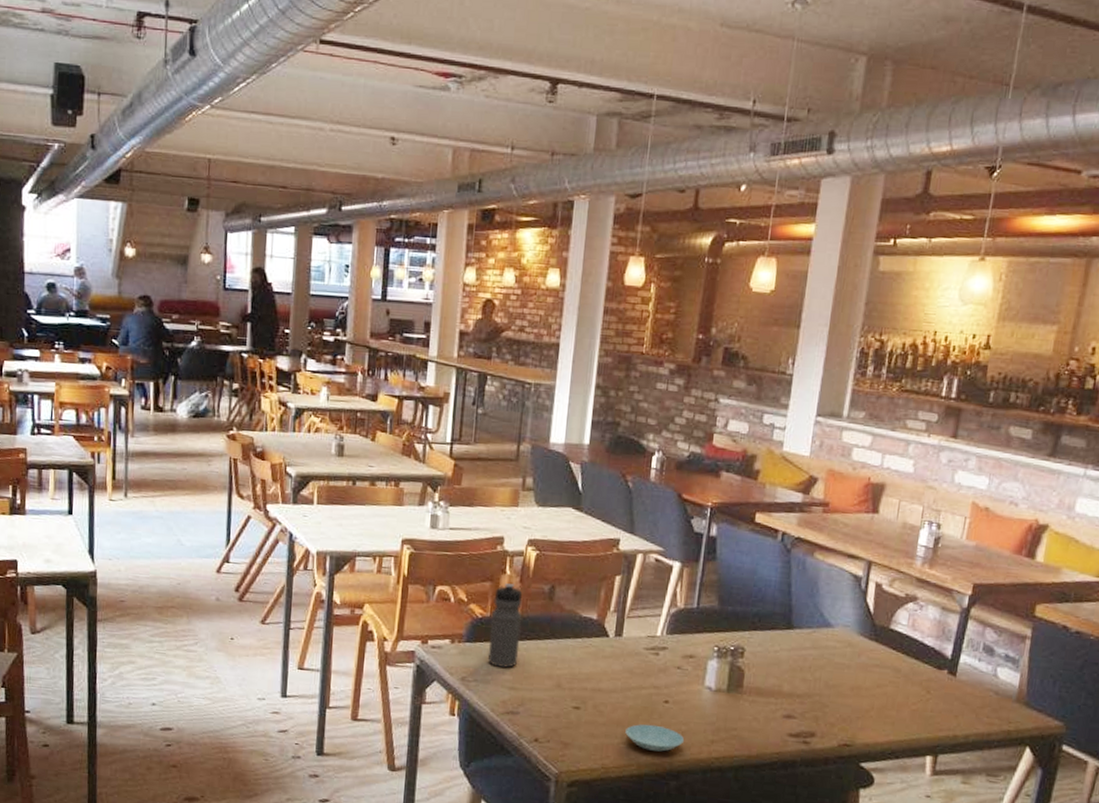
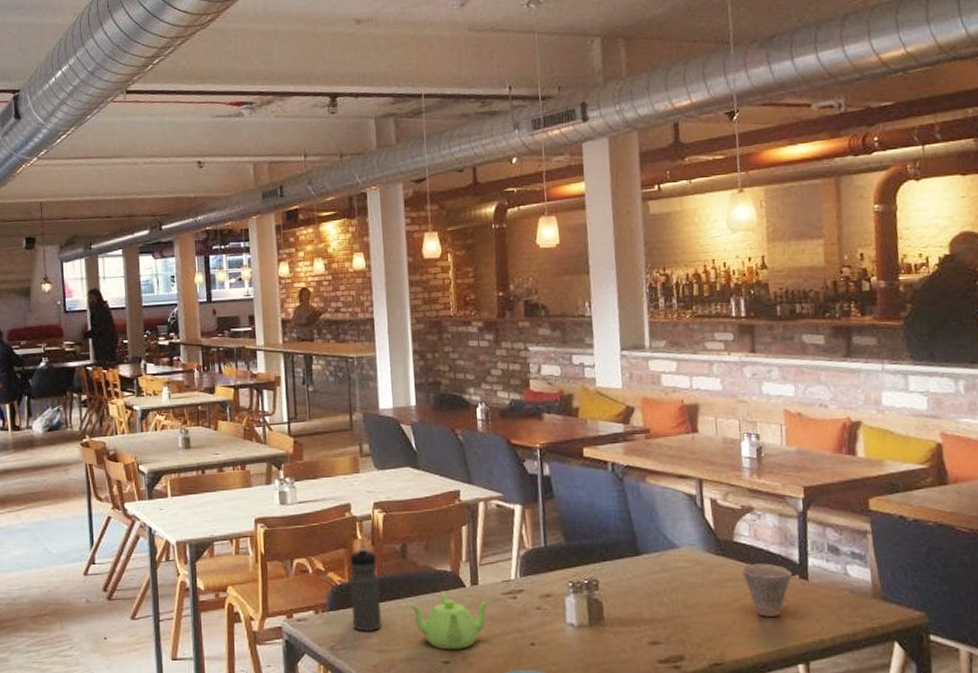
teapot: none [548,638,632,697] -> present [409,591,491,650]
cup: none [891,653,942,707] -> present [742,563,793,617]

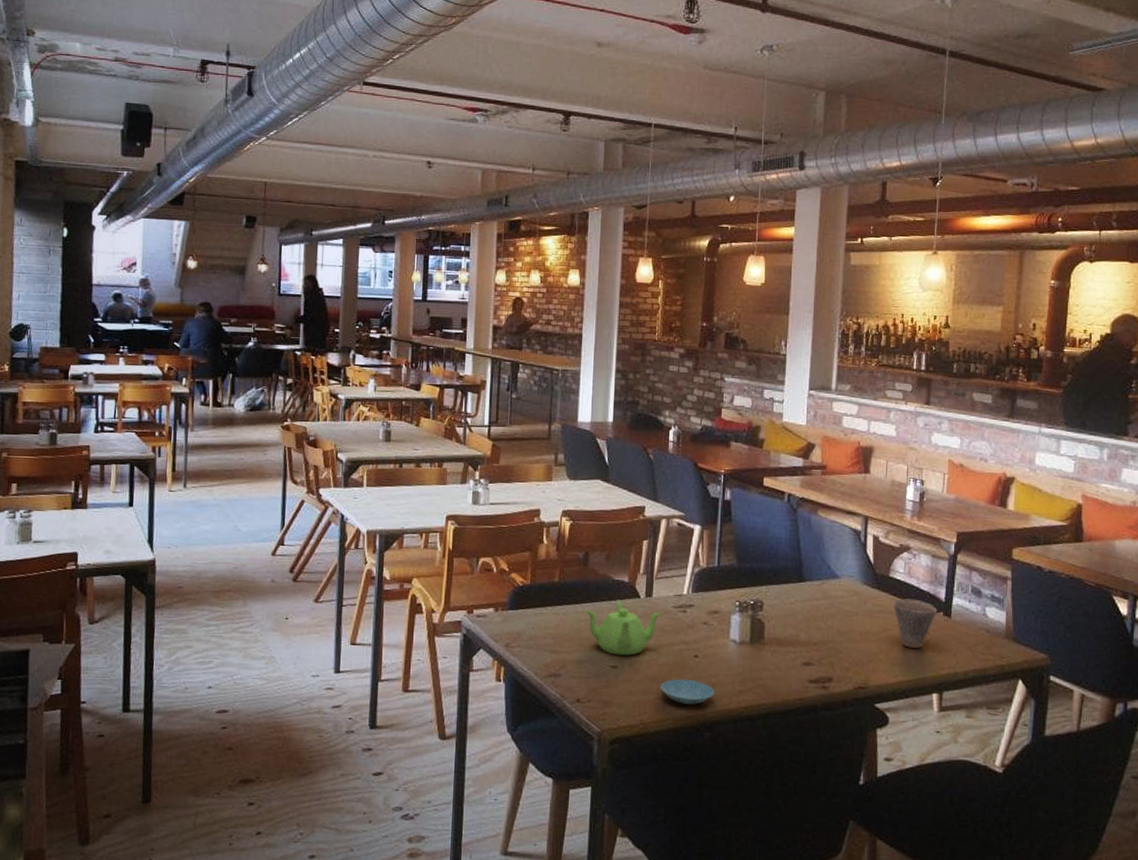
water bottle: present [349,546,382,633] -> none [529,551,560,633]

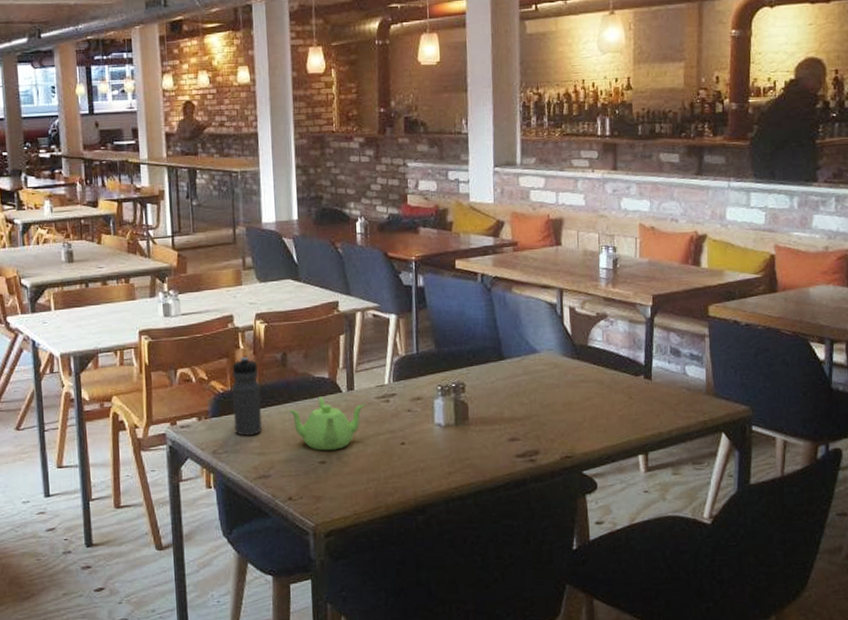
water bottle: none [529,551,560,633] -> present [231,356,263,437]
saucer: present [660,678,715,705] -> none [370,466,425,491]
cup: present [893,598,938,648] -> none [594,365,638,414]

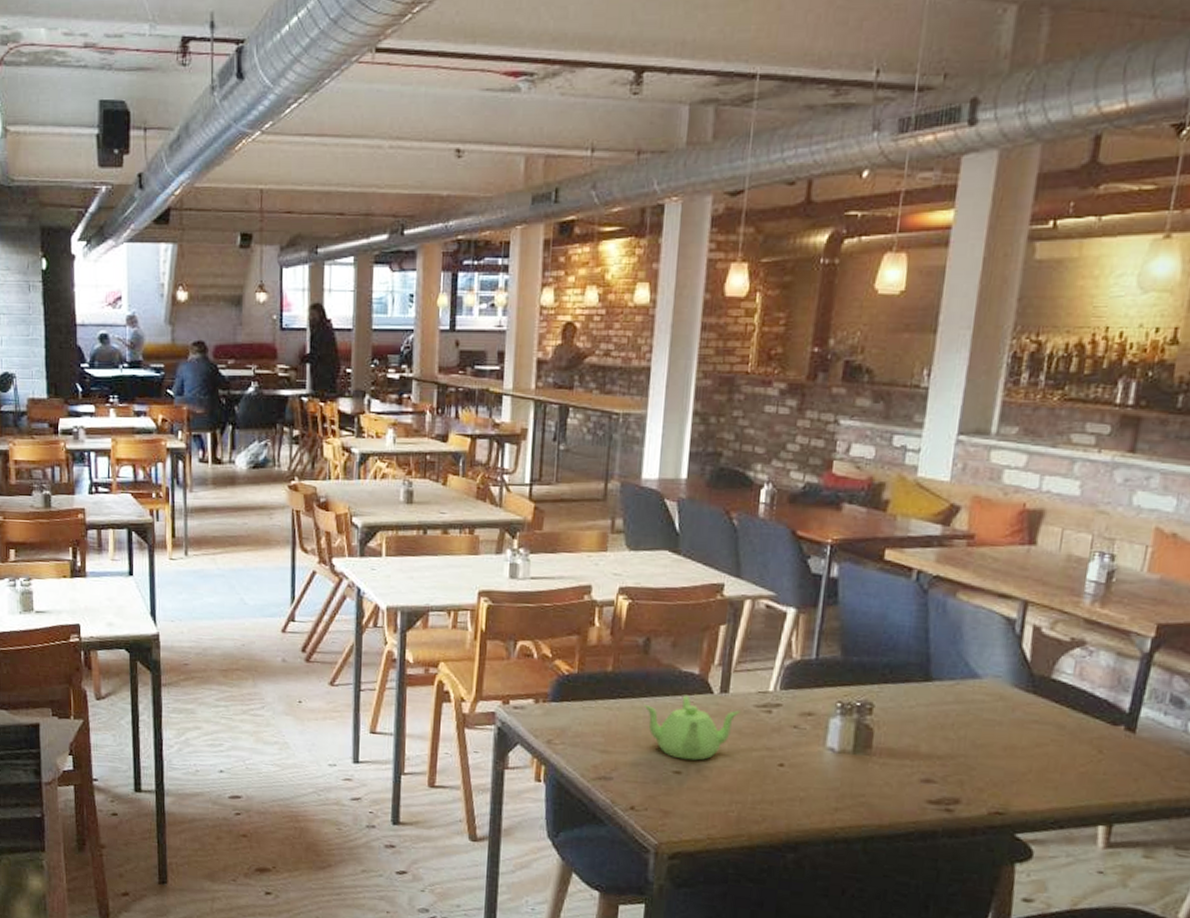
water bottle: present [231,356,263,437] -> none [576,635,614,730]

